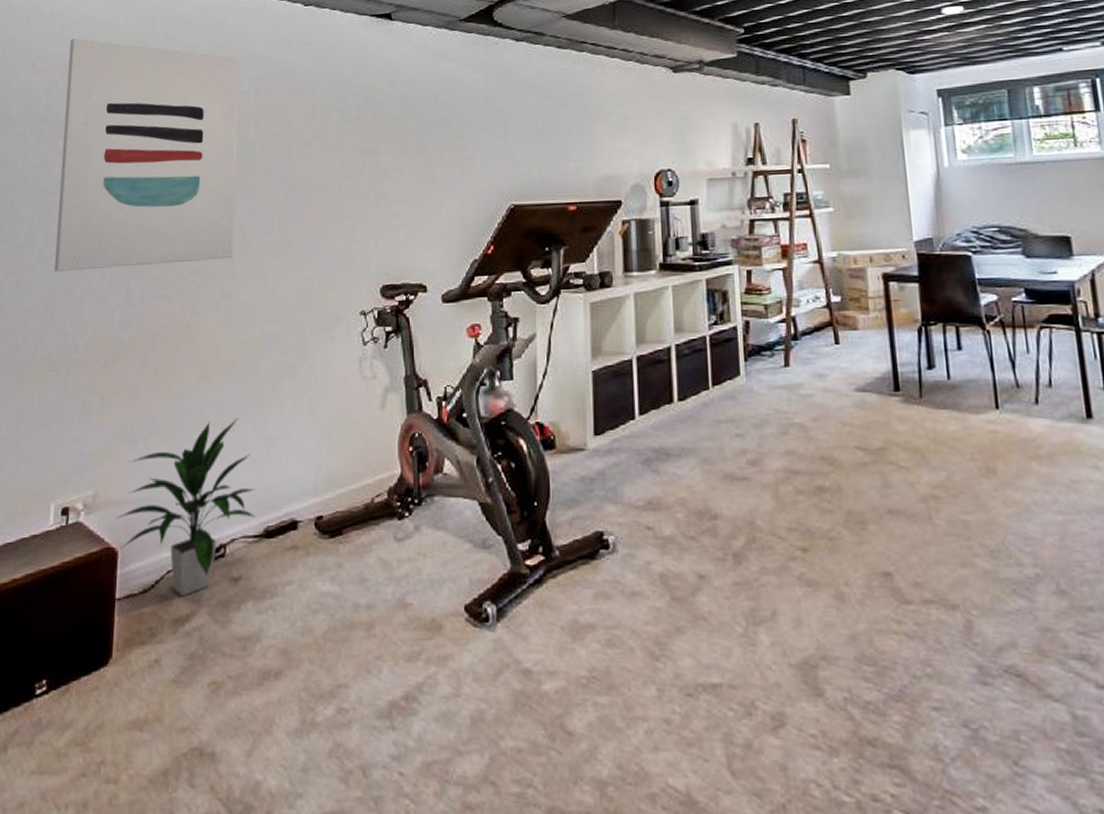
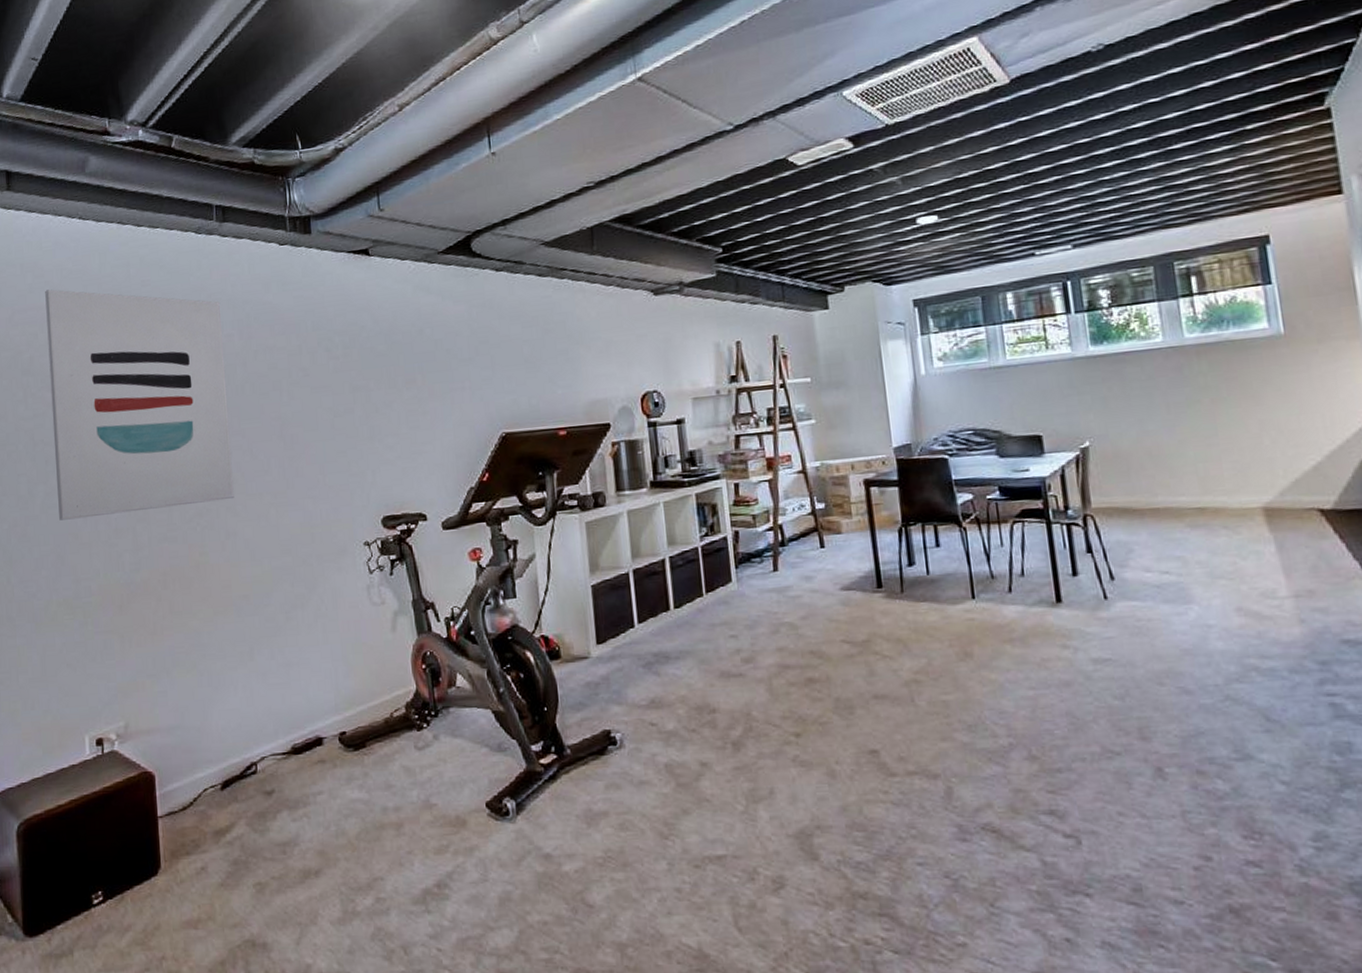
indoor plant: present [116,417,256,596] -> none [149,647,283,811]

